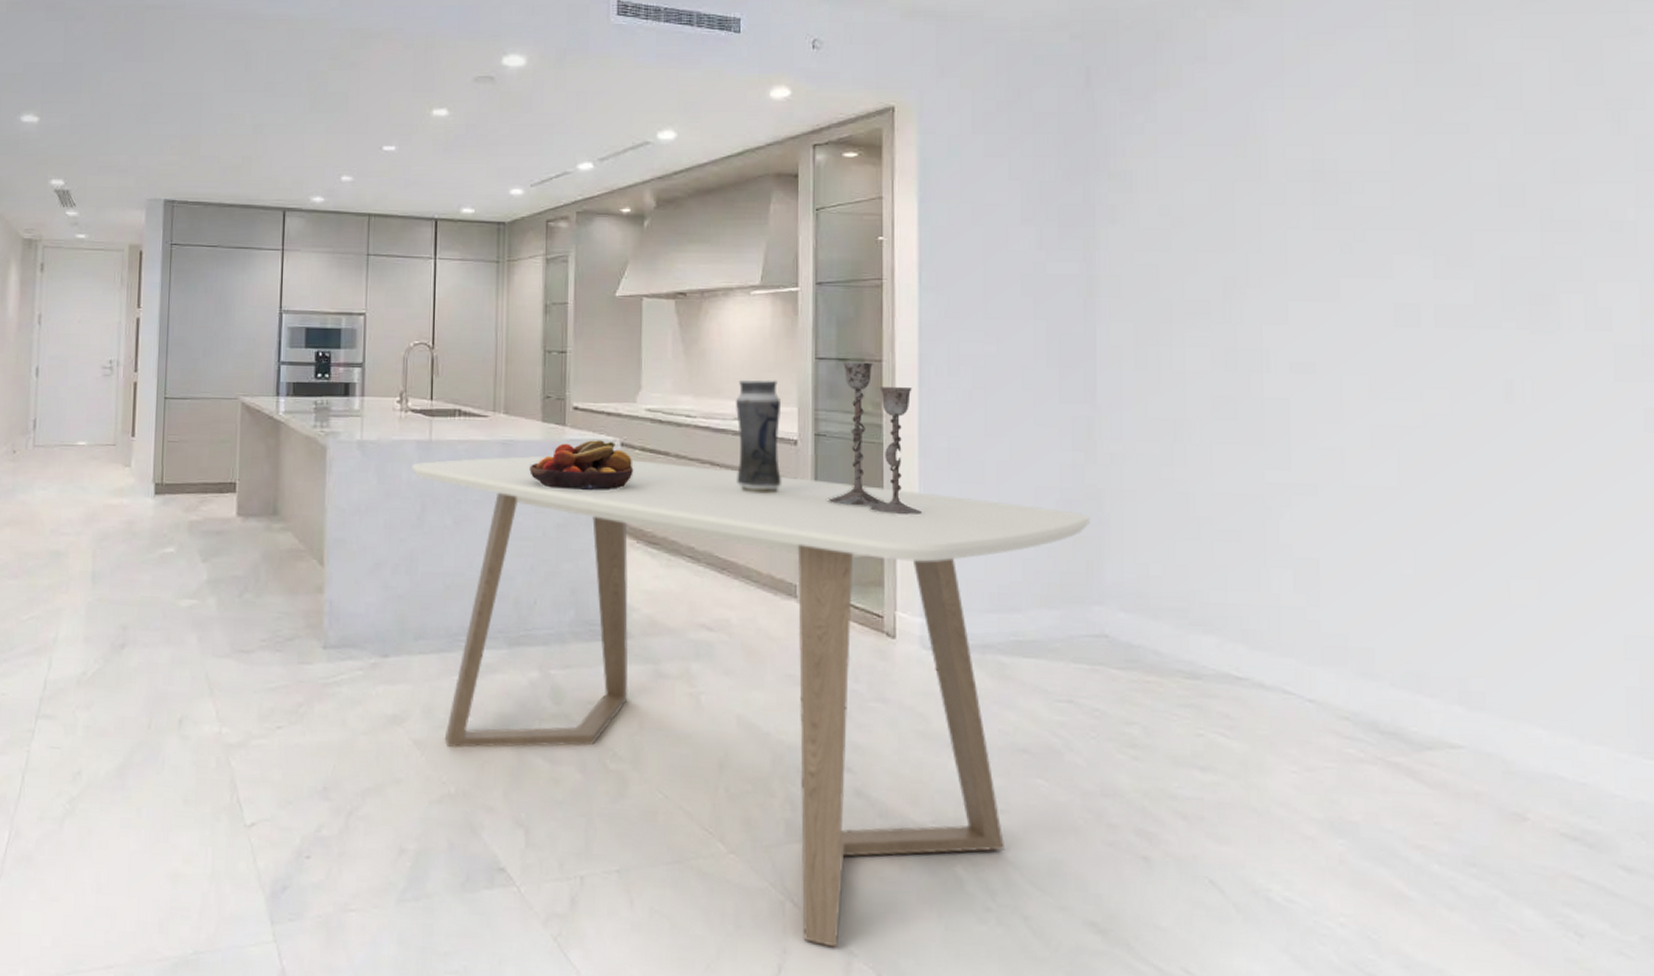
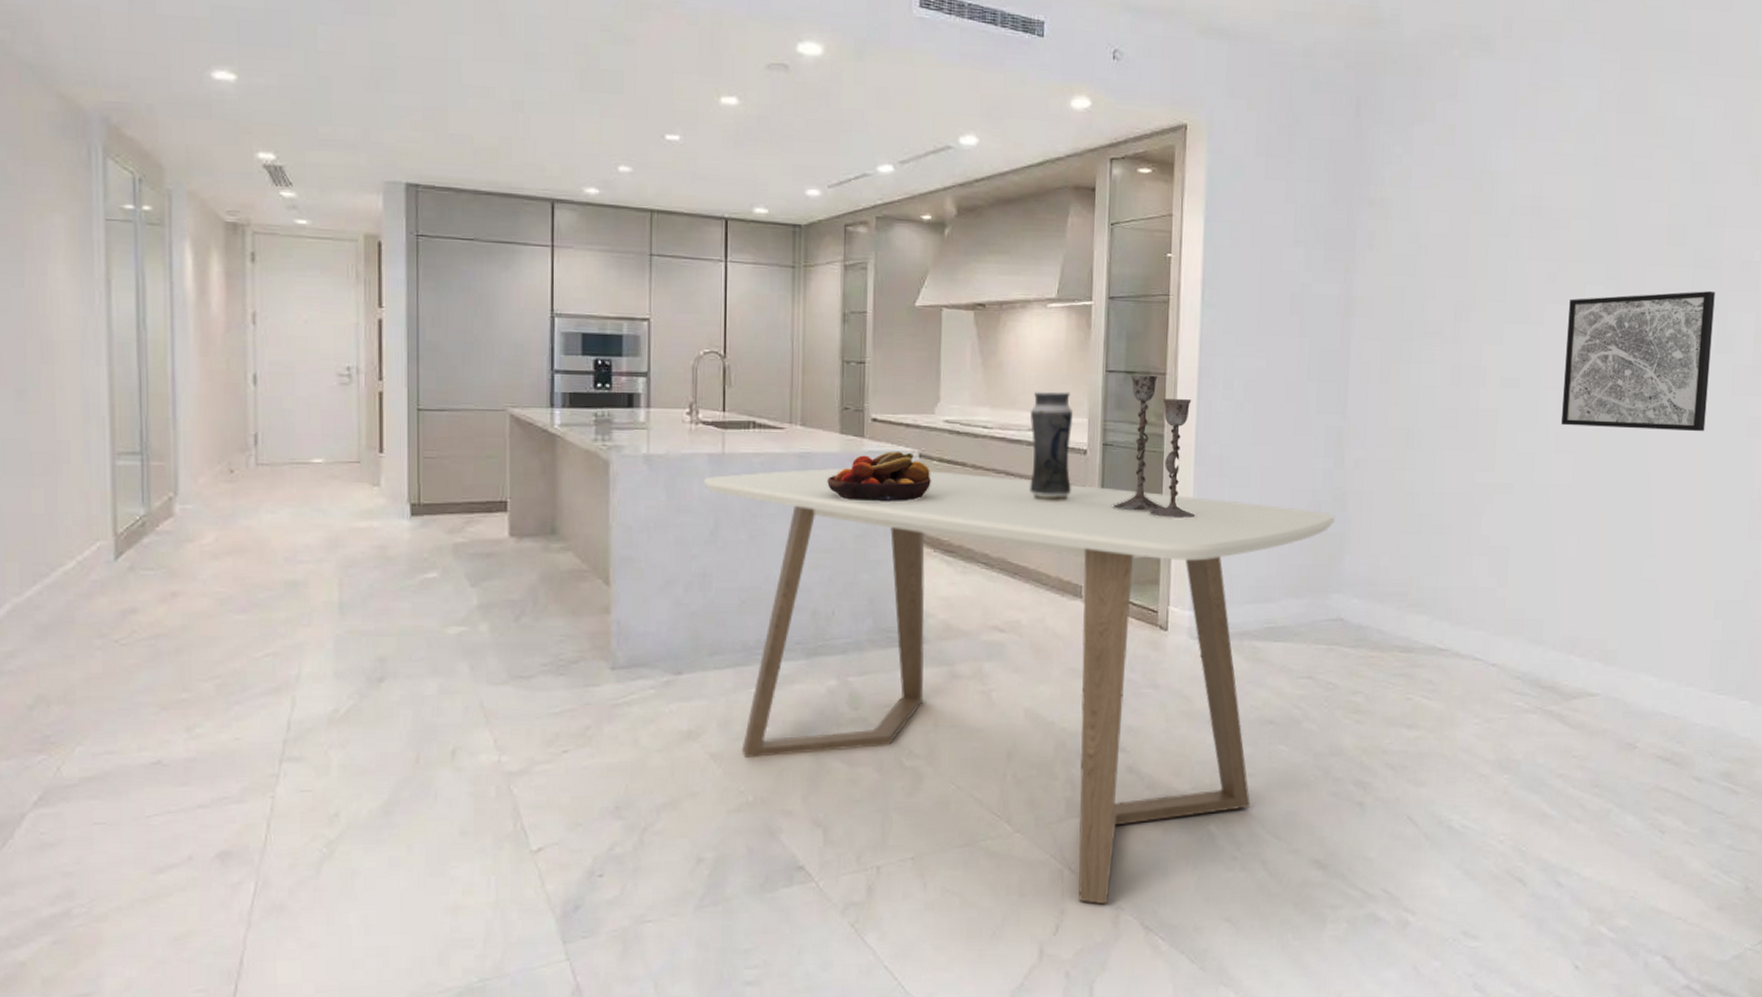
wall art: none [1373,258,1581,426] -> present [1561,291,1715,432]

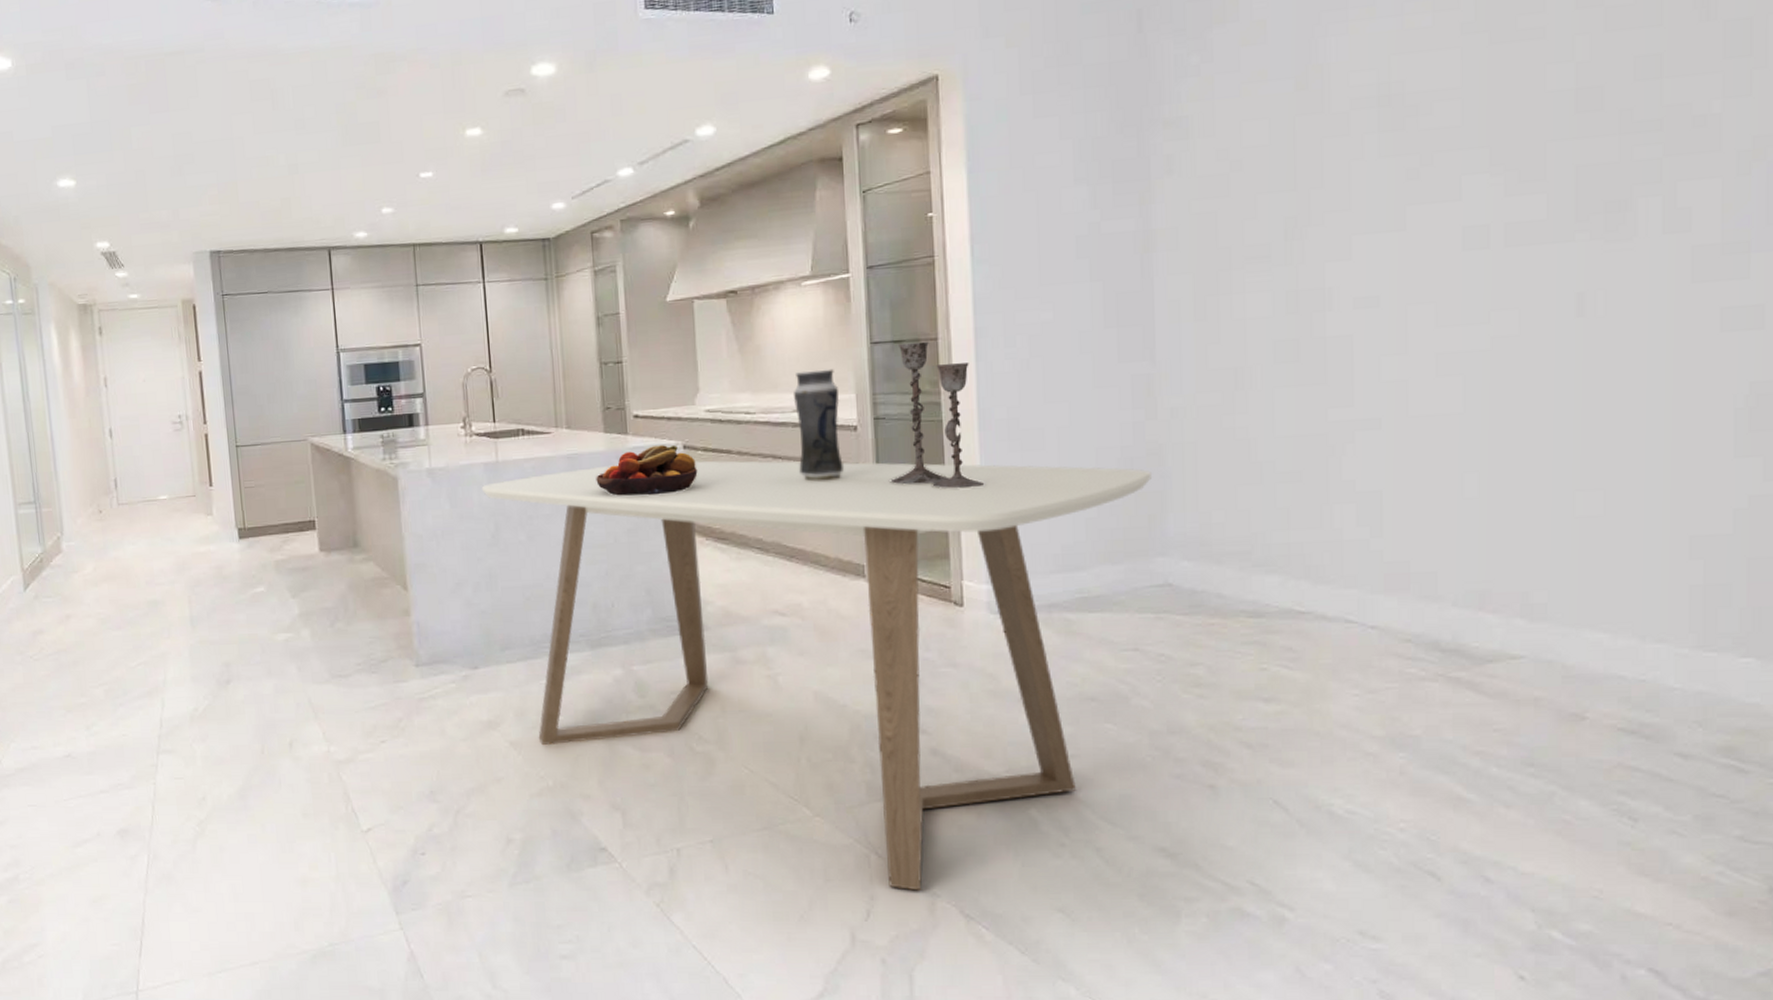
wall art: present [1561,291,1715,432] -> none [1441,160,1655,345]

